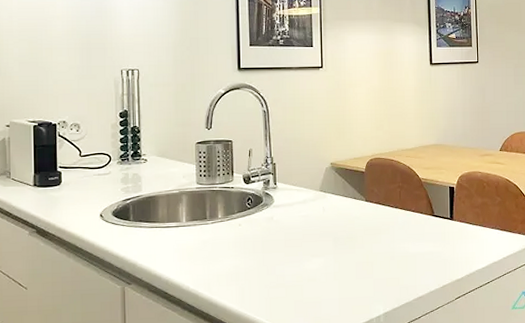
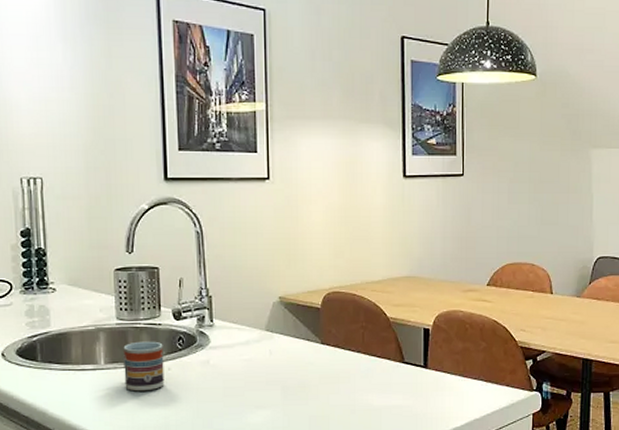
cup: none [201,202,236,245] -> present [122,341,165,392]

